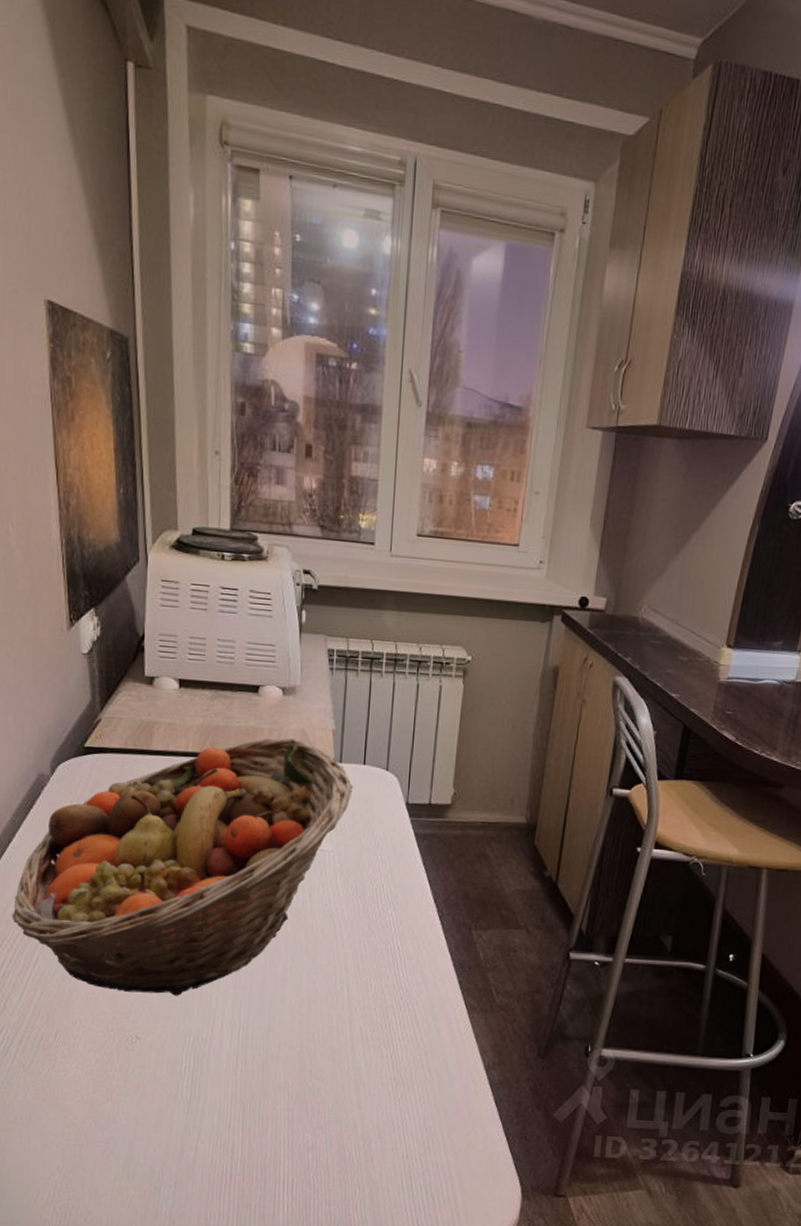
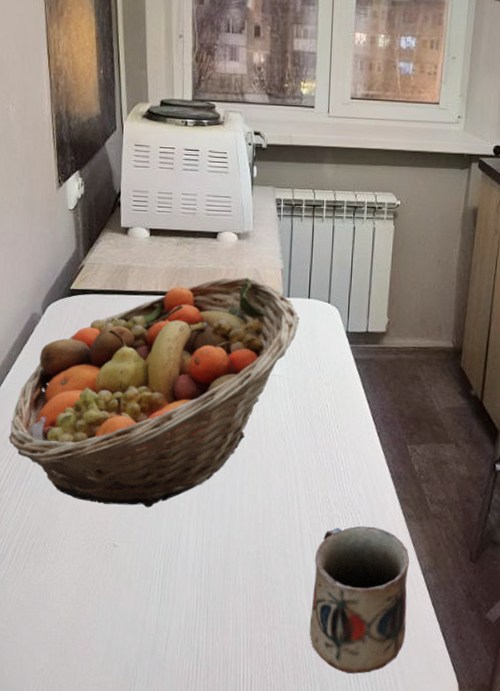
mug: none [358,1018,472,1177] -> present [309,525,410,674]

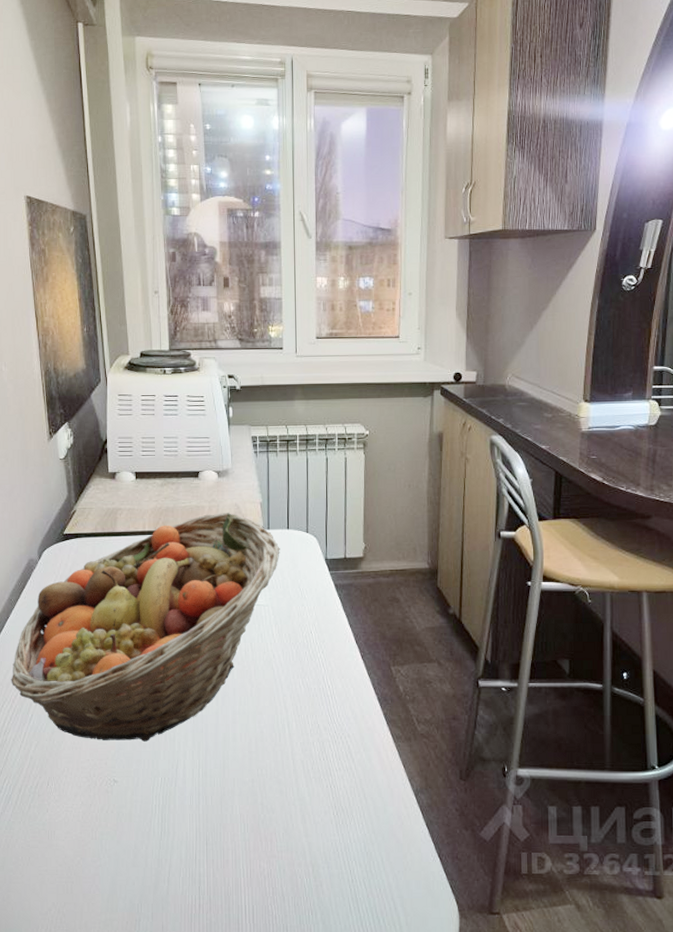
mug: present [309,525,410,674] -> none [307,749,402,900]

